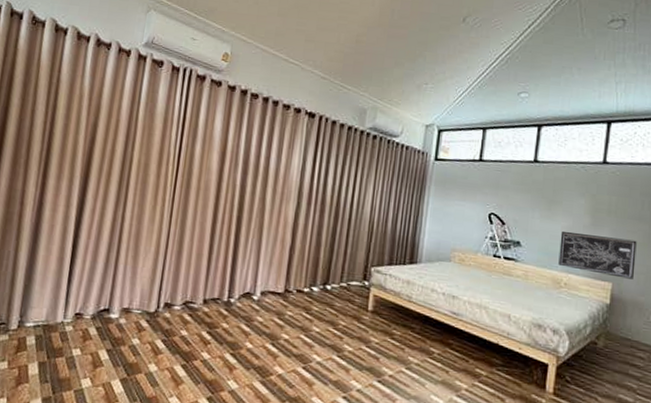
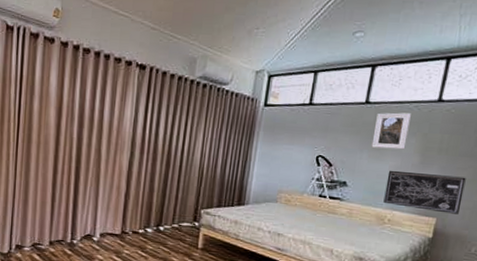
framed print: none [542,172,578,210] -> present [371,112,411,150]

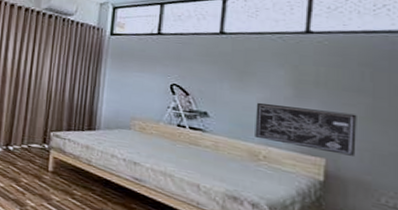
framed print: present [371,112,411,150] -> none [232,43,275,82]

